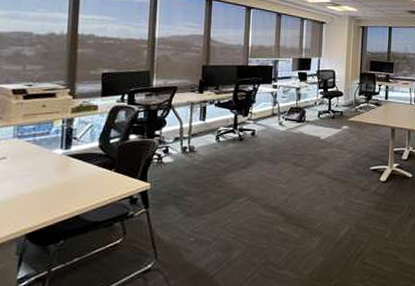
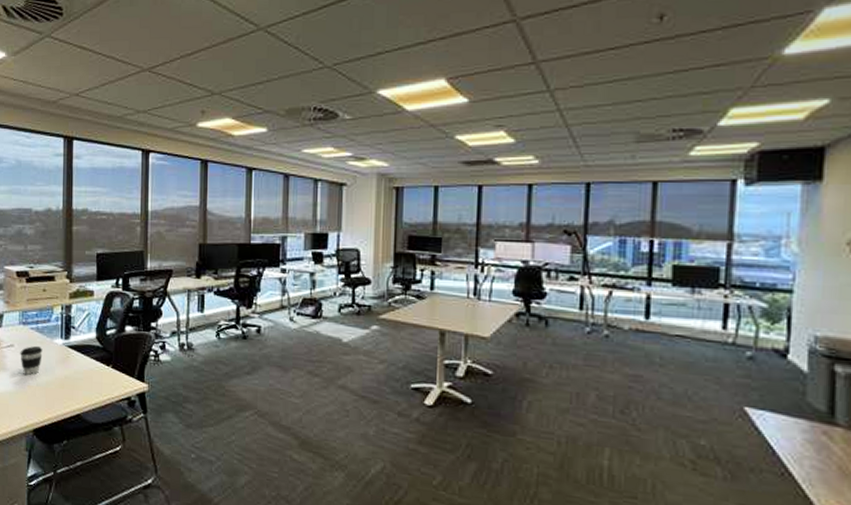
coffee cup: none [13,156,40,185] -> present [20,345,43,376]

